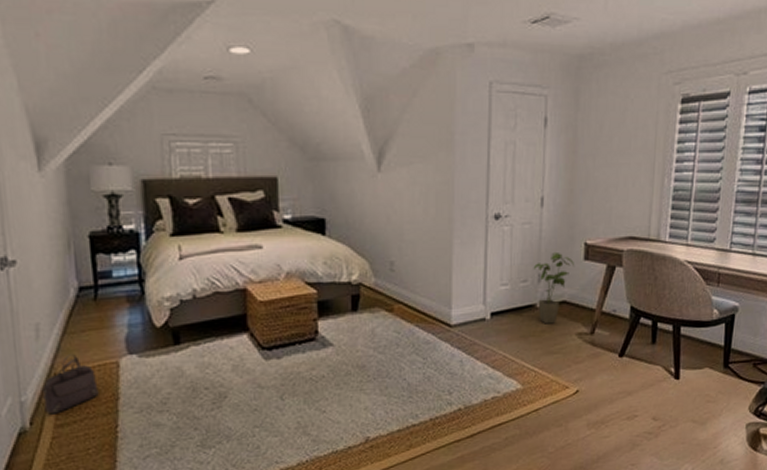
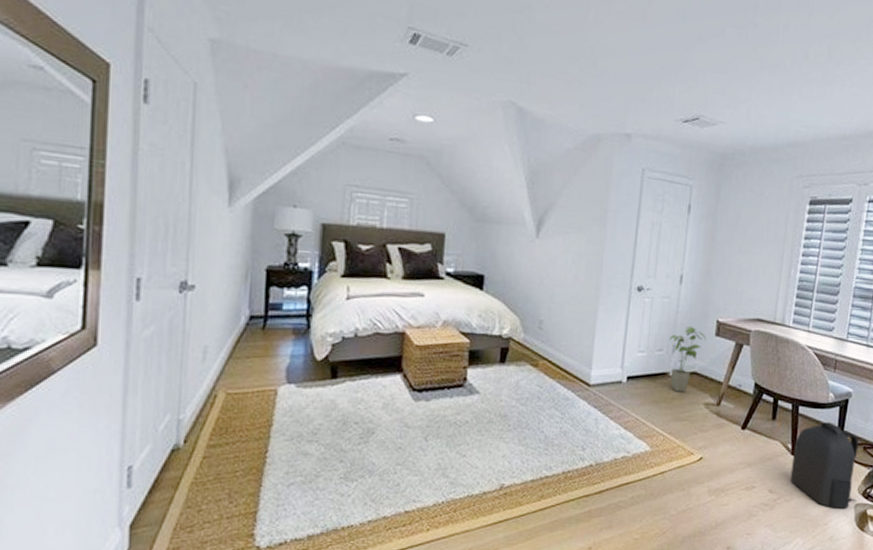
handbag: present [42,354,99,415] -> none [200,378,255,435]
backpack: none [674,340,748,431] -> present [790,422,859,509]

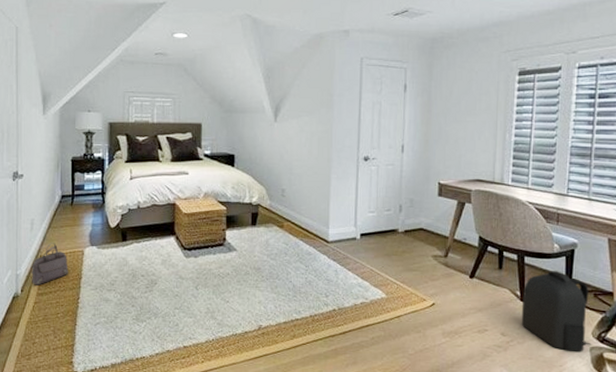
handbag: none [200,378,255,435] -> present [32,243,69,285]
house plant: present [668,325,706,392] -> none [395,188,430,246]

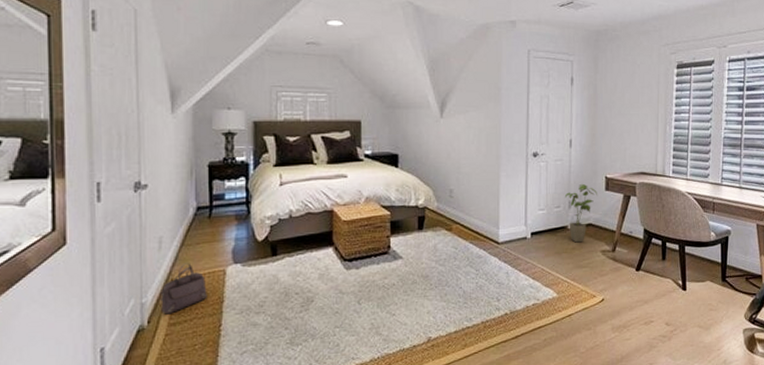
house plant: none [395,188,430,246] -> present [564,183,597,243]
backpack: present [521,271,592,351] -> none [683,258,745,335]

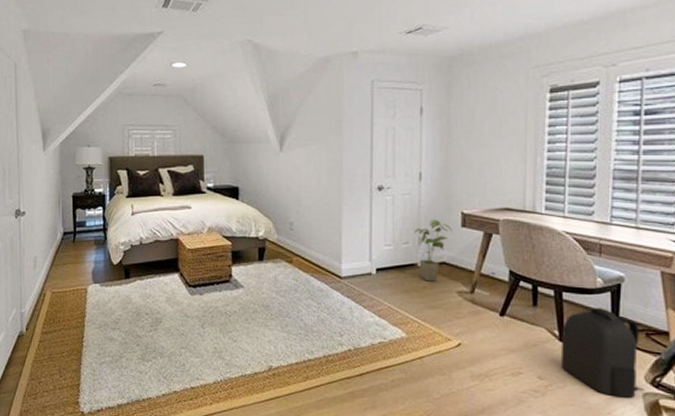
handbag: present [161,263,207,314] -> none [36,281,72,324]
backpack: none [683,258,745,335] -> present [560,308,645,398]

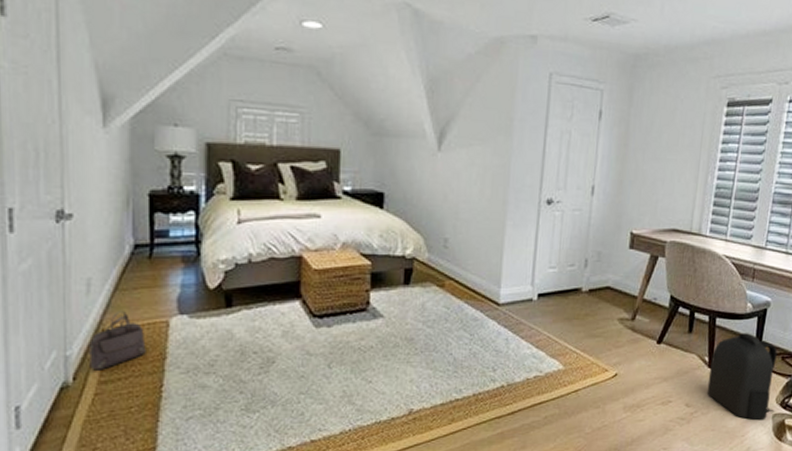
handbag: none [36,281,72,324] -> present [89,311,146,371]
house plant: present [413,219,452,282] -> none [580,239,620,308]

